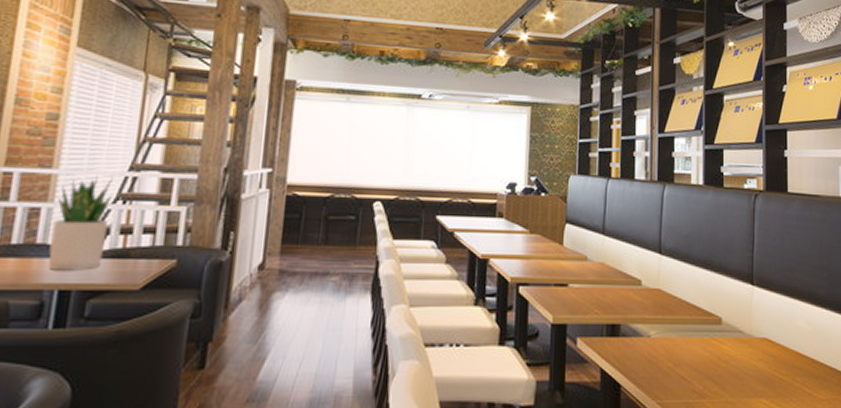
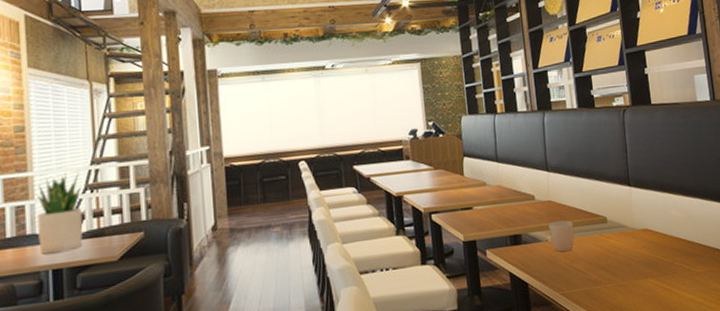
cup: none [653,315,682,353] -> present [548,220,575,252]

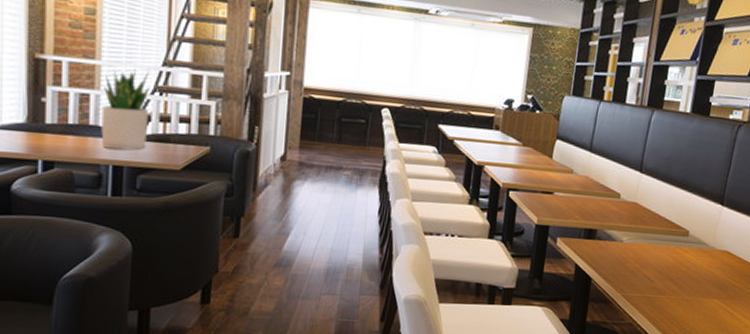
cup: present [548,220,575,252] -> none [626,224,653,257]

